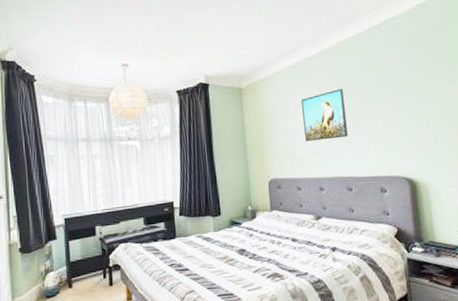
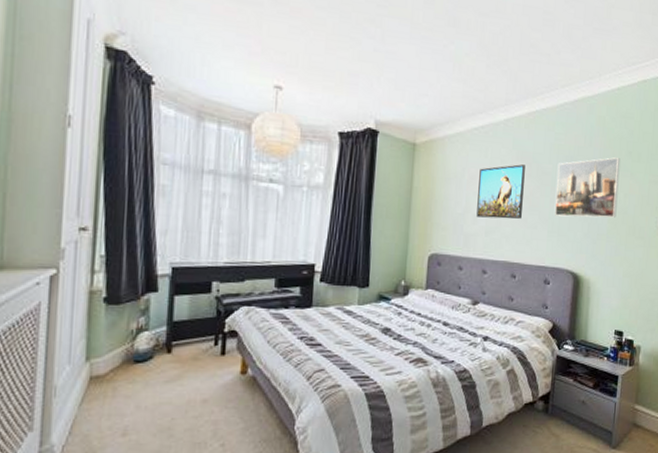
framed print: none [373,66,442,129] -> present [554,157,621,218]

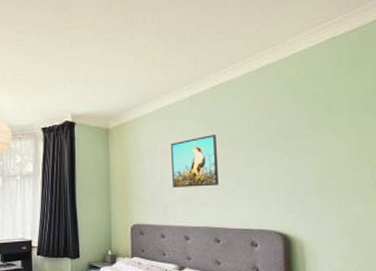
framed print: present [554,157,621,218] -> none [249,116,323,179]

